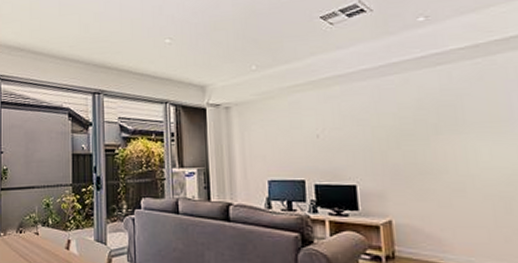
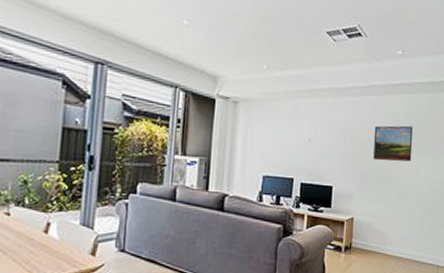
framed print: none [401,102,465,150] -> present [373,125,413,162]

